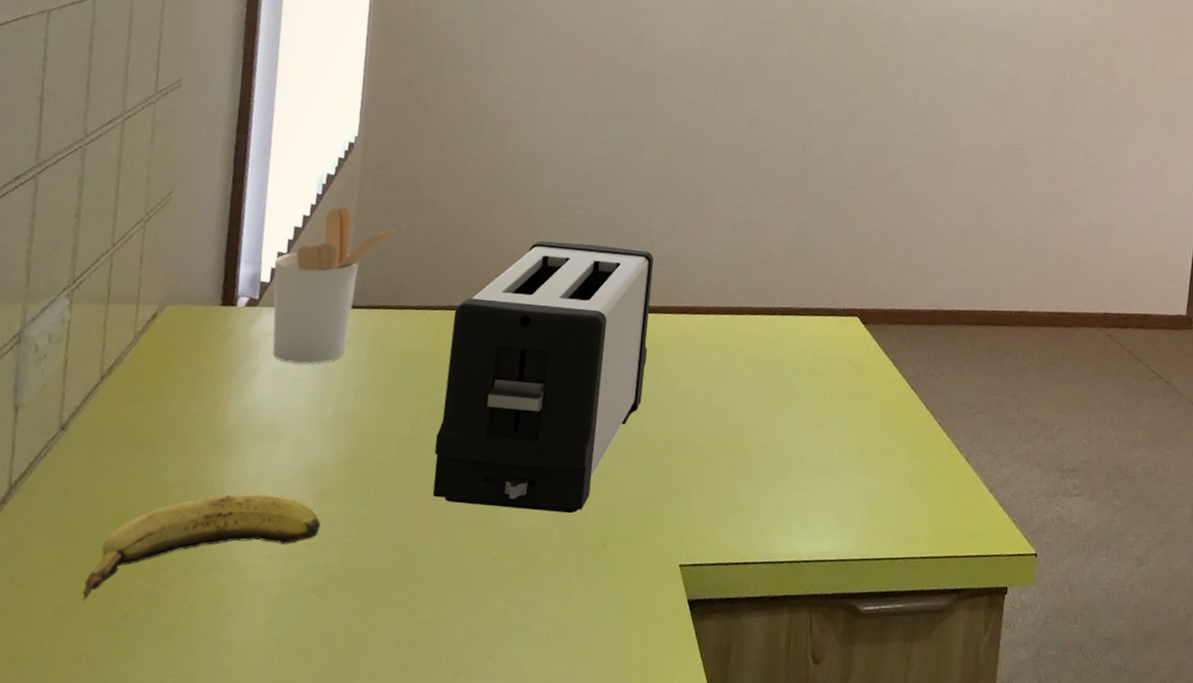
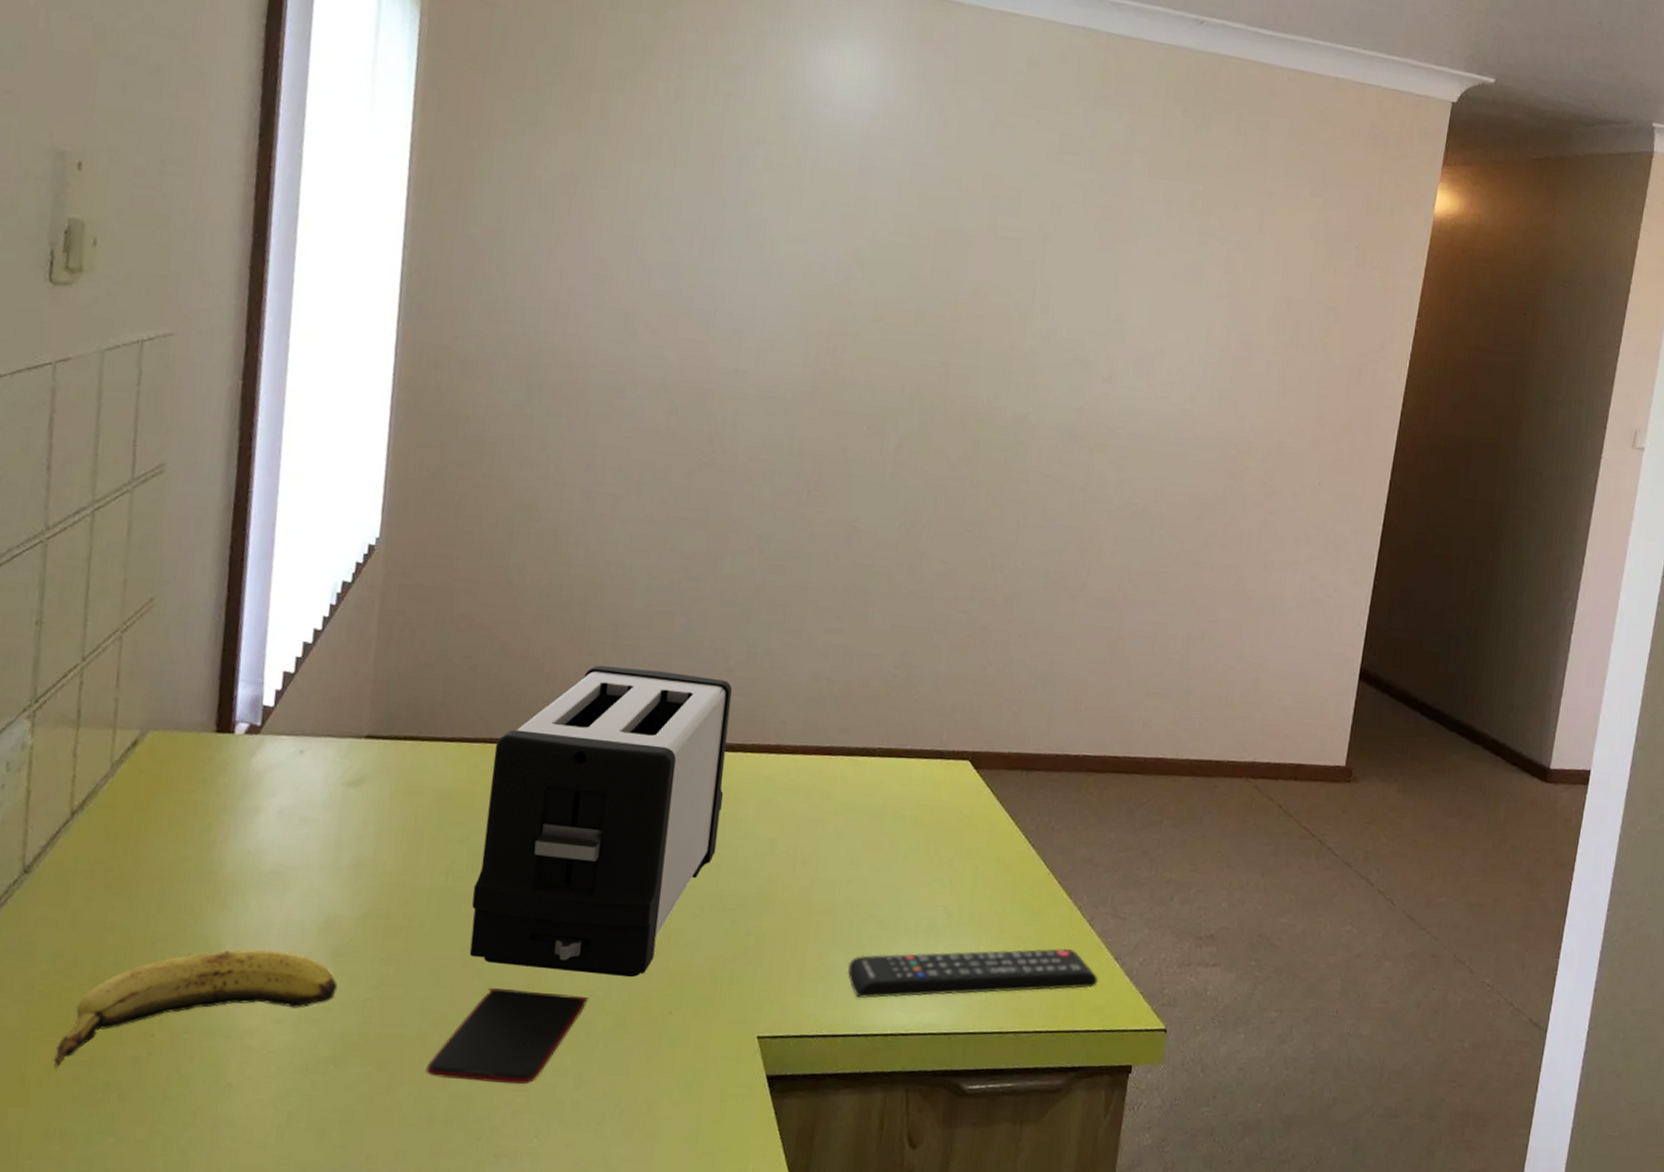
utensil holder: present [272,206,405,364] -> none [278,620,436,802]
smartphone: none [395,525,535,610] -> present [426,988,590,1085]
remote control: none [757,482,975,529] -> present [848,948,1098,998]

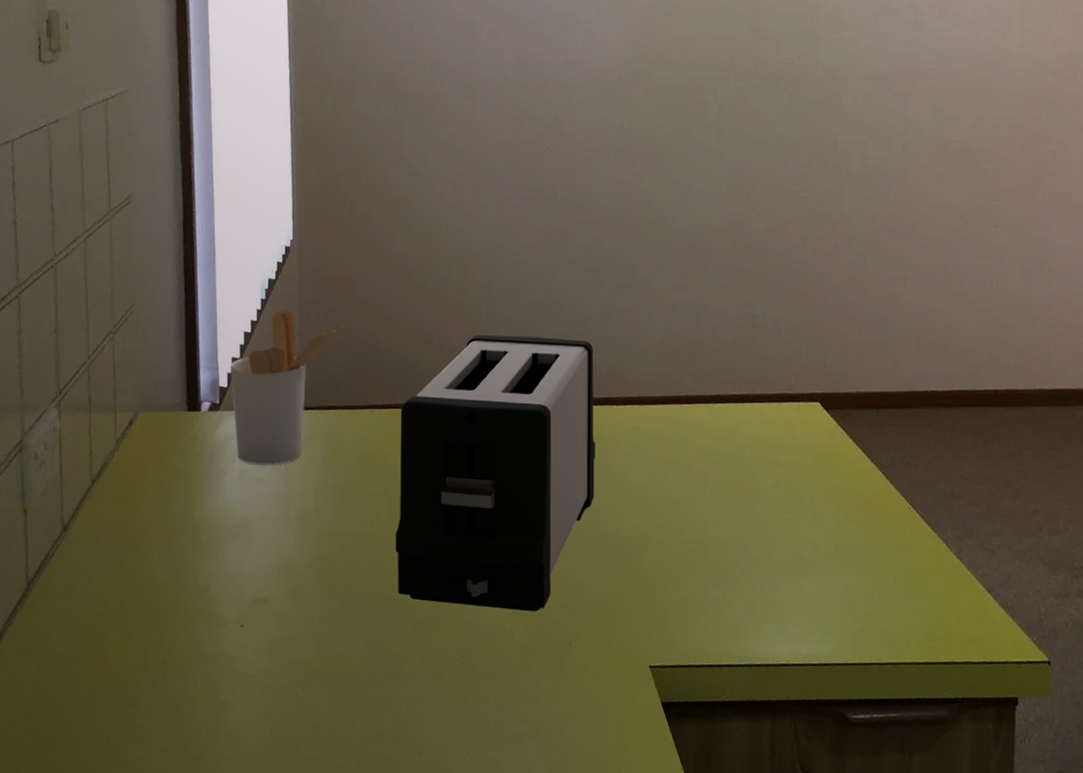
banana: present [53,950,338,1069] -> none [97,590,297,688]
utensil holder: none [278,620,436,802] -> present [230,310,345,465]
smartphone: present [426,988,590,1085] -> none [373,622,500,707]
remote control: present [848,948,1098,998] -> none [726,581,972,630]

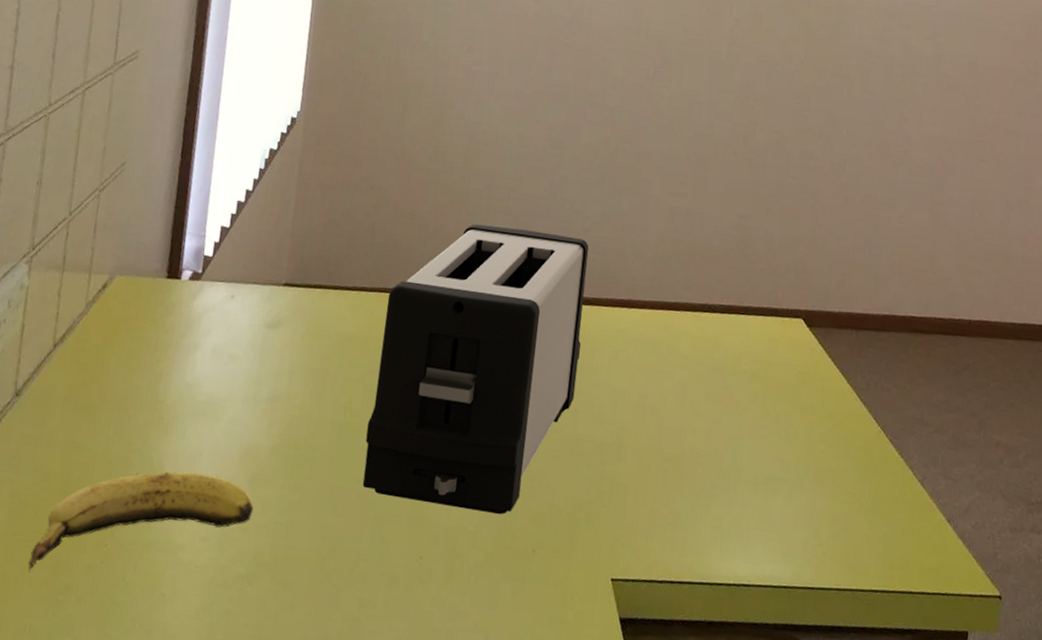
banana: none [97,590,297,688] -> present [28,471,254,571]
utensil holder: present [230,310,345,465] -> none [213,182,342,342]

